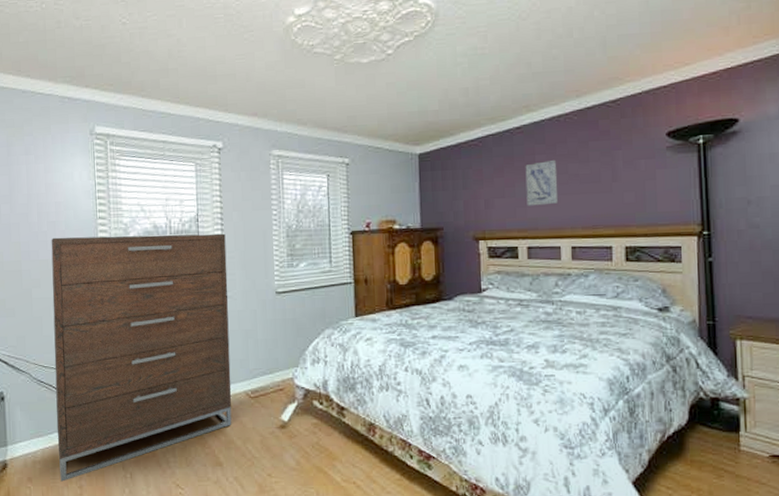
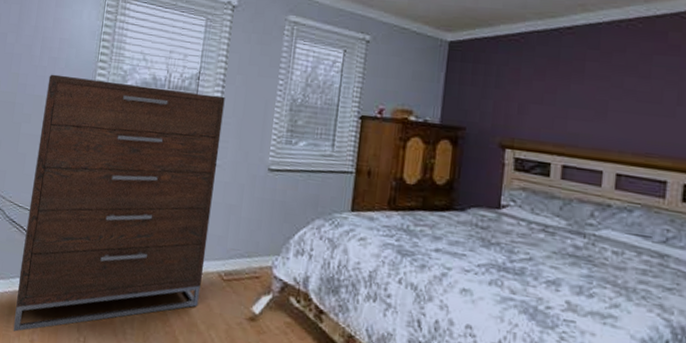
wall art: present [525,161,559,206] -> none [568,70,611,121]

